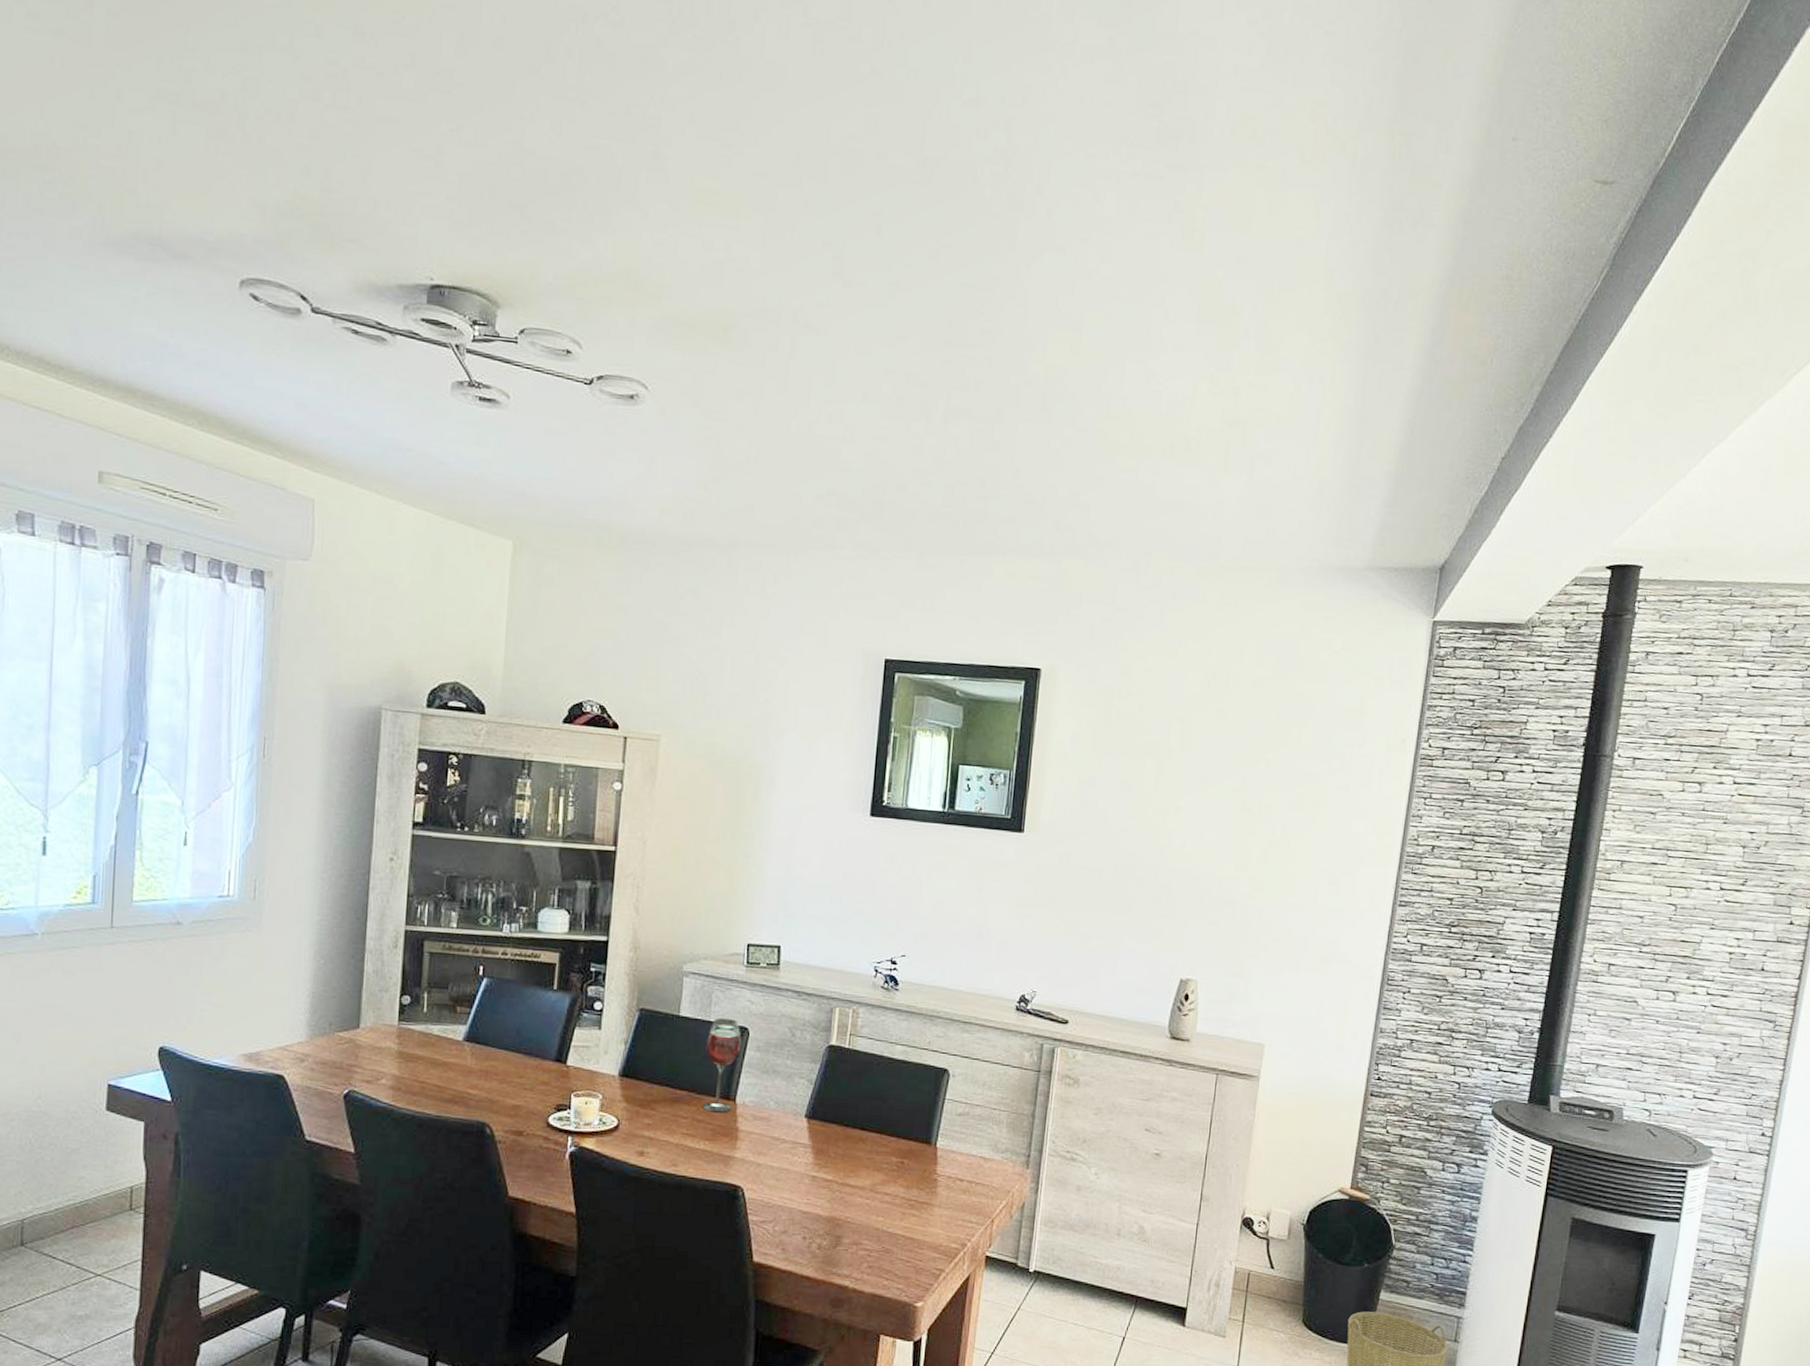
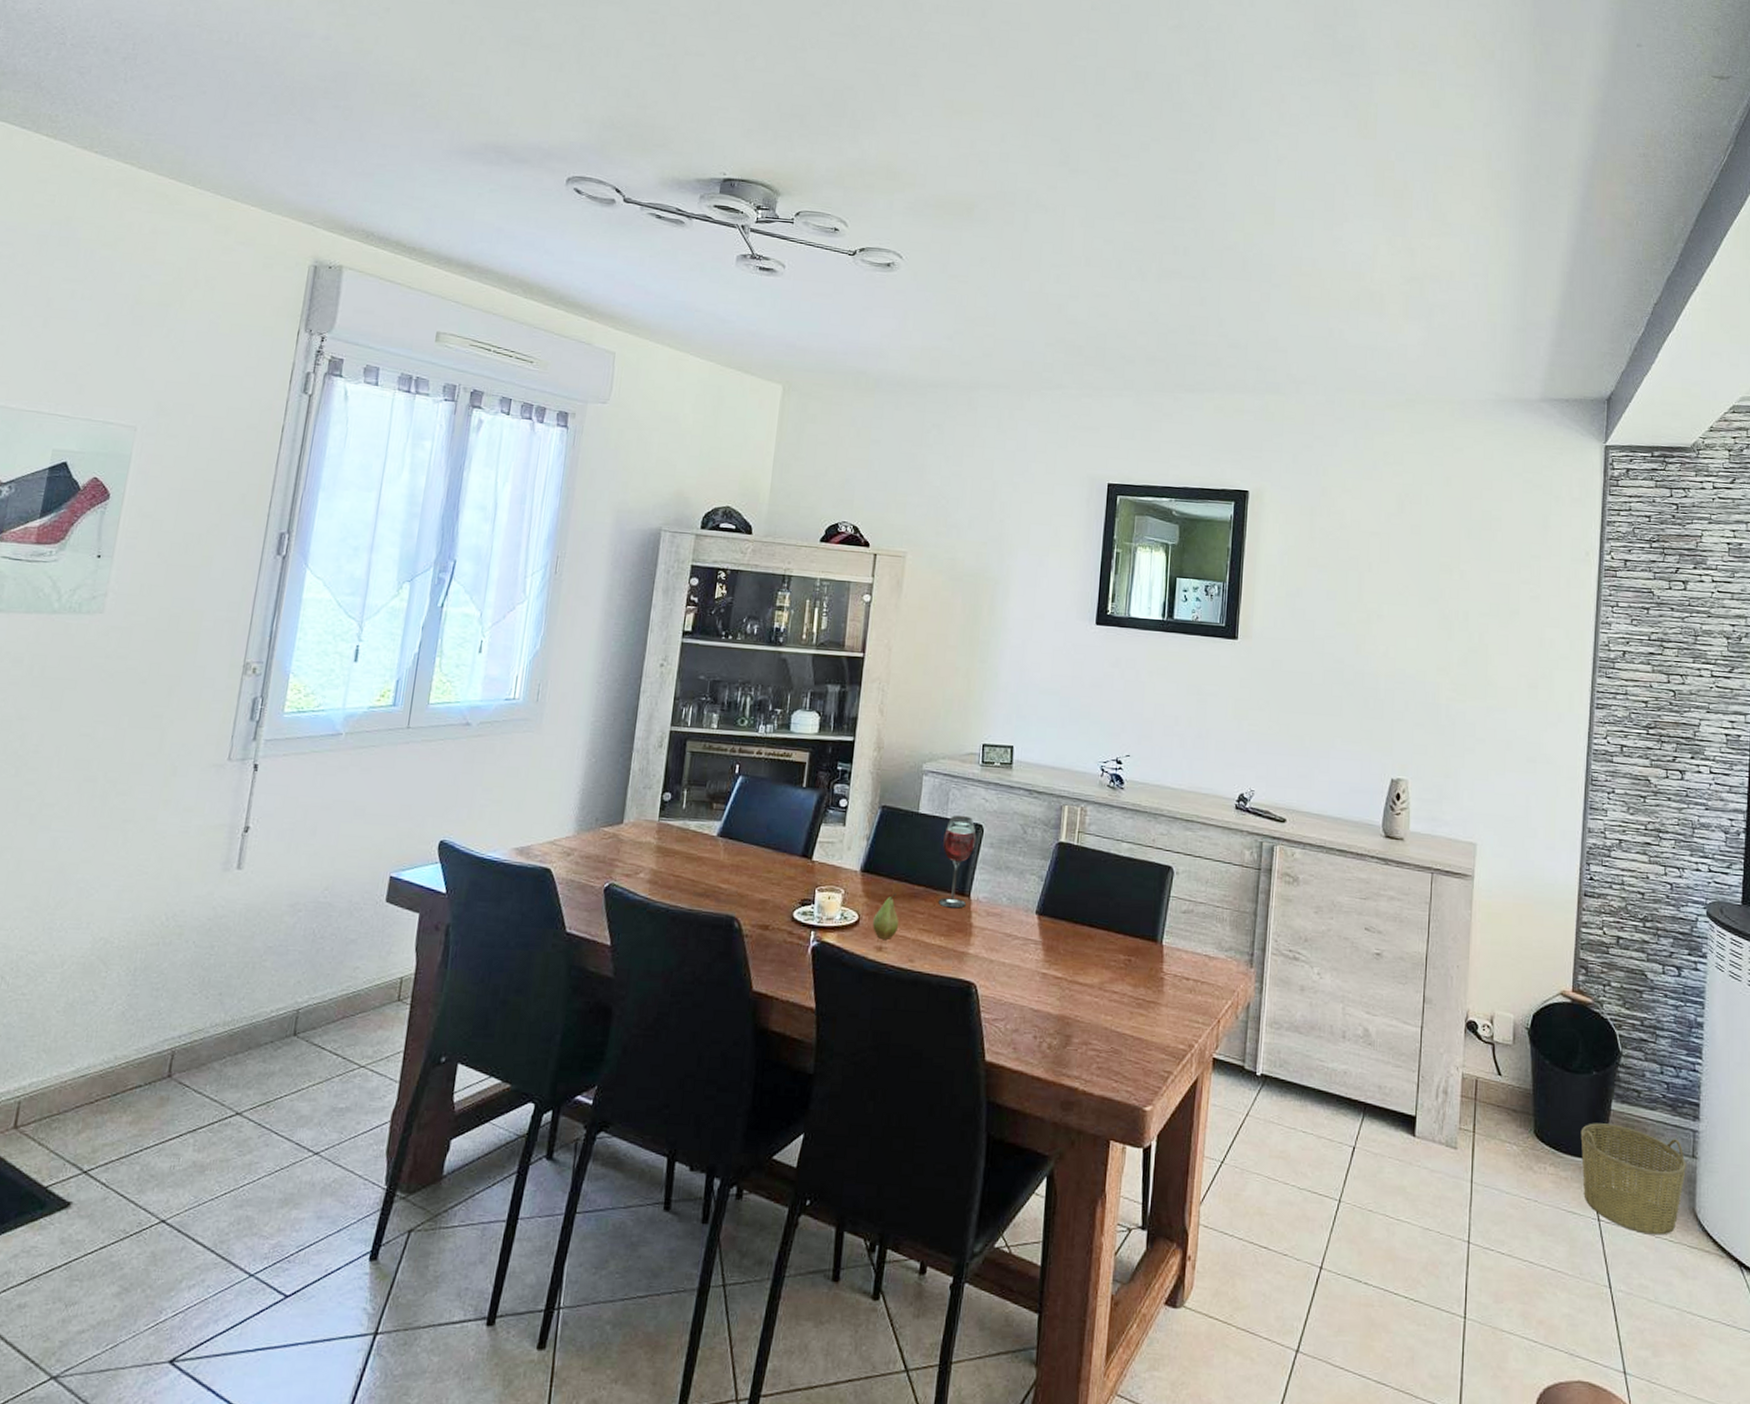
fruit: none [633,1097,661,1144] -> present [873,893,899,939]

